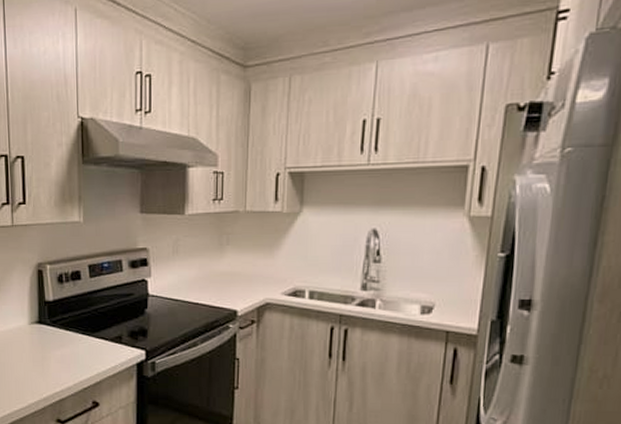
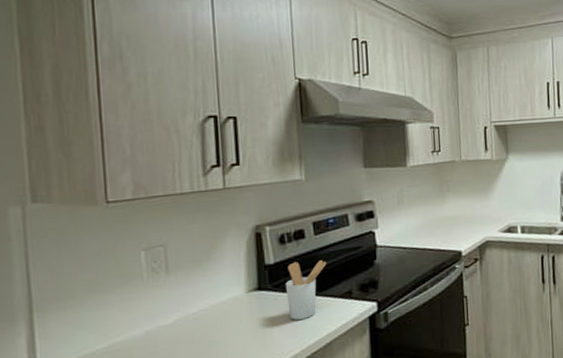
utensil holder: none [62,301,100,356] -> present [285,260,327,320]

